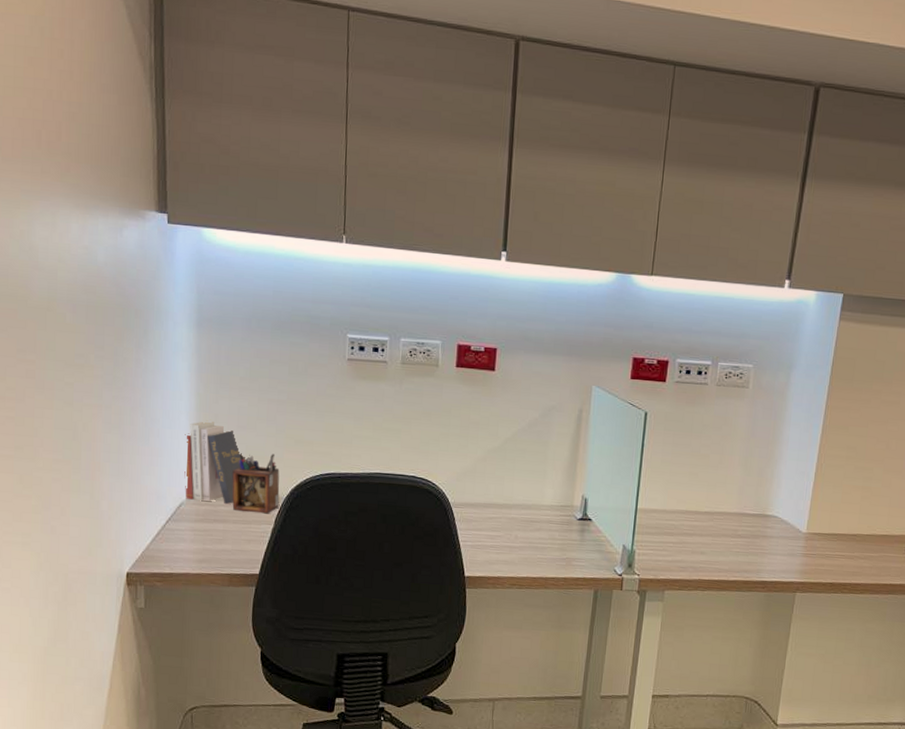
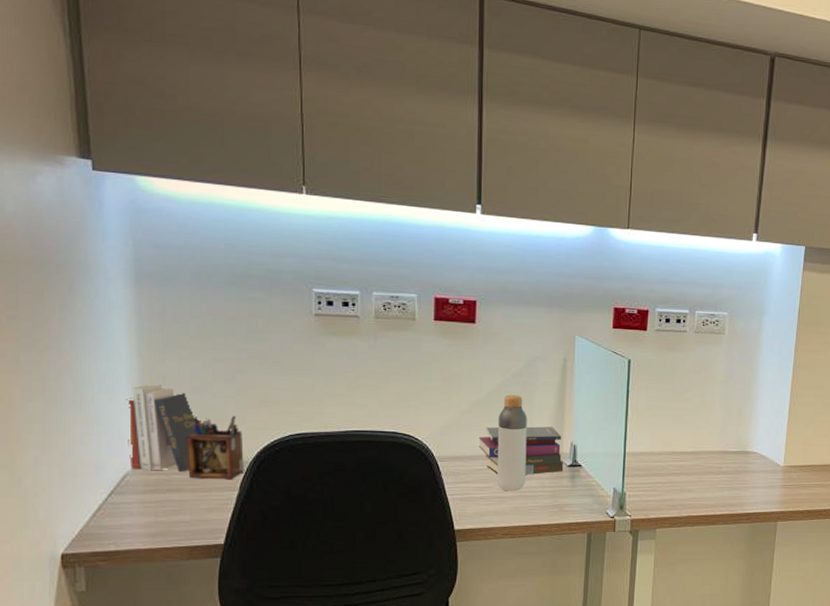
books: none [491,476,574,527] -> present [478,426,564,476]
bottle: none [508,444,541,542] -> present [497,394,527,492]

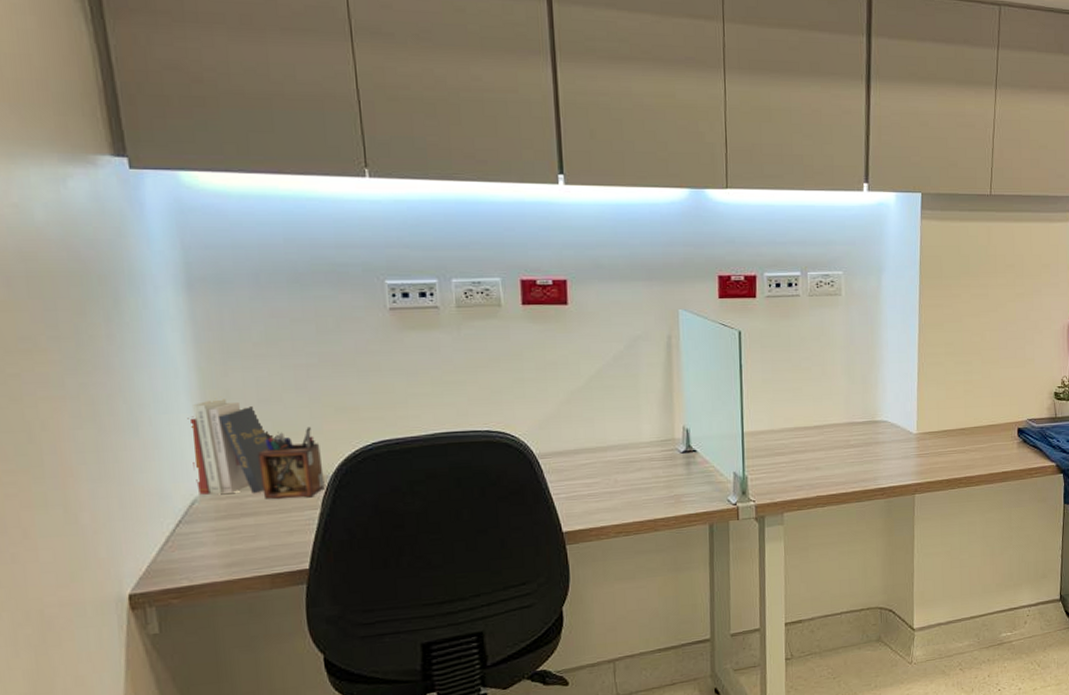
books: present [478,426,564,476] -> none [581,411,677,467]
bottle: present [497,394,527,492] -> none [600,379,637,486]

